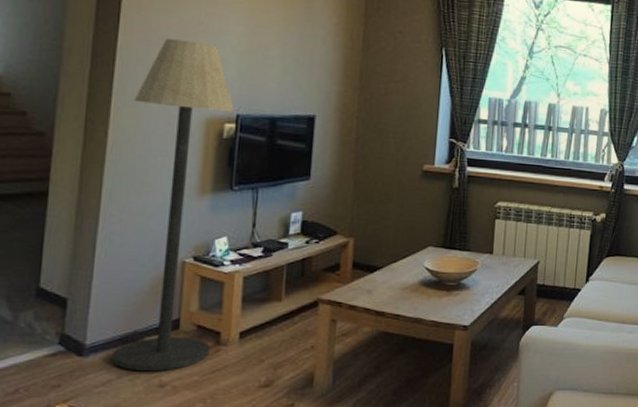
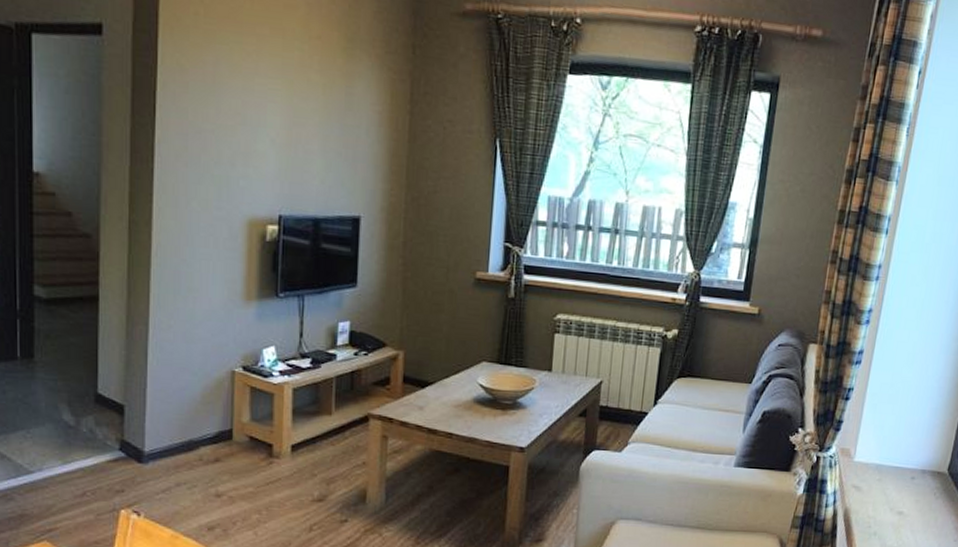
floor lamp: present [112,38,235,372] -> none [170,131,277,481]

